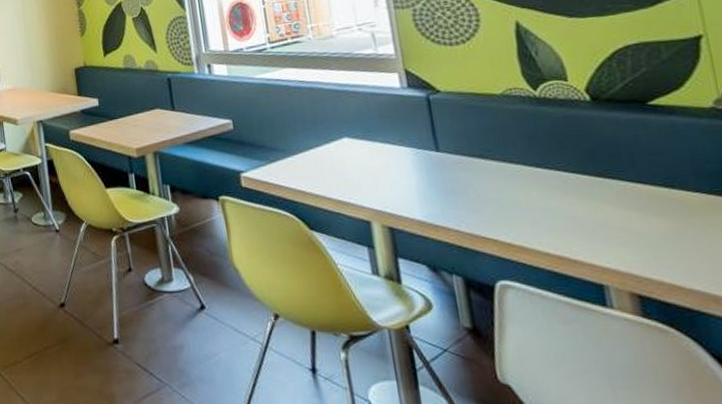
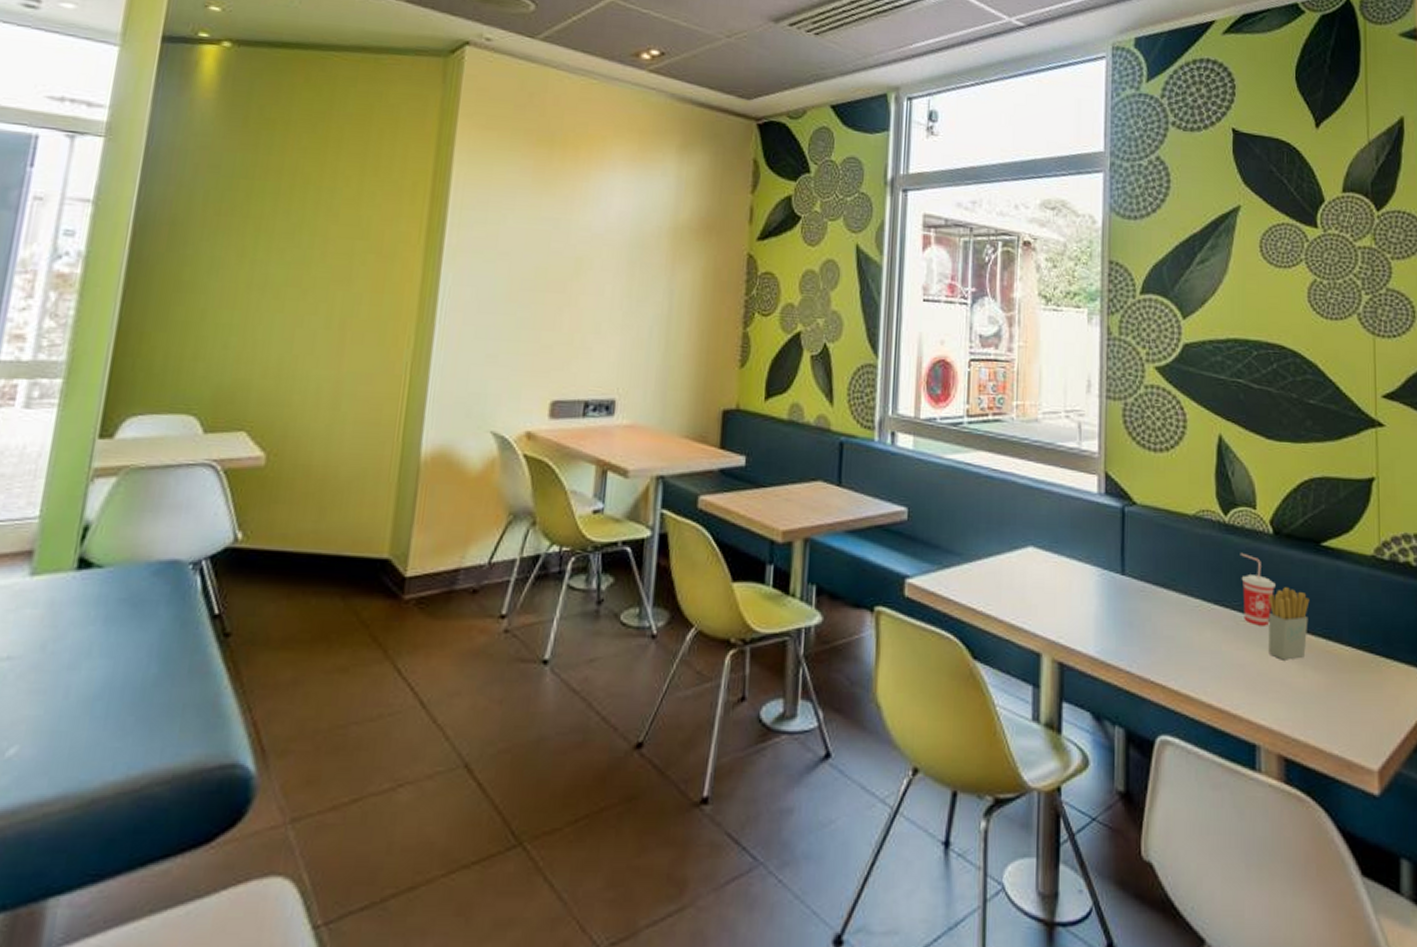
beverage cup: none [556,120,602,182] -> present [1240,552,1275,626]
french fries: none [595,146,647,210] -> present [1268,587,1310,660]

